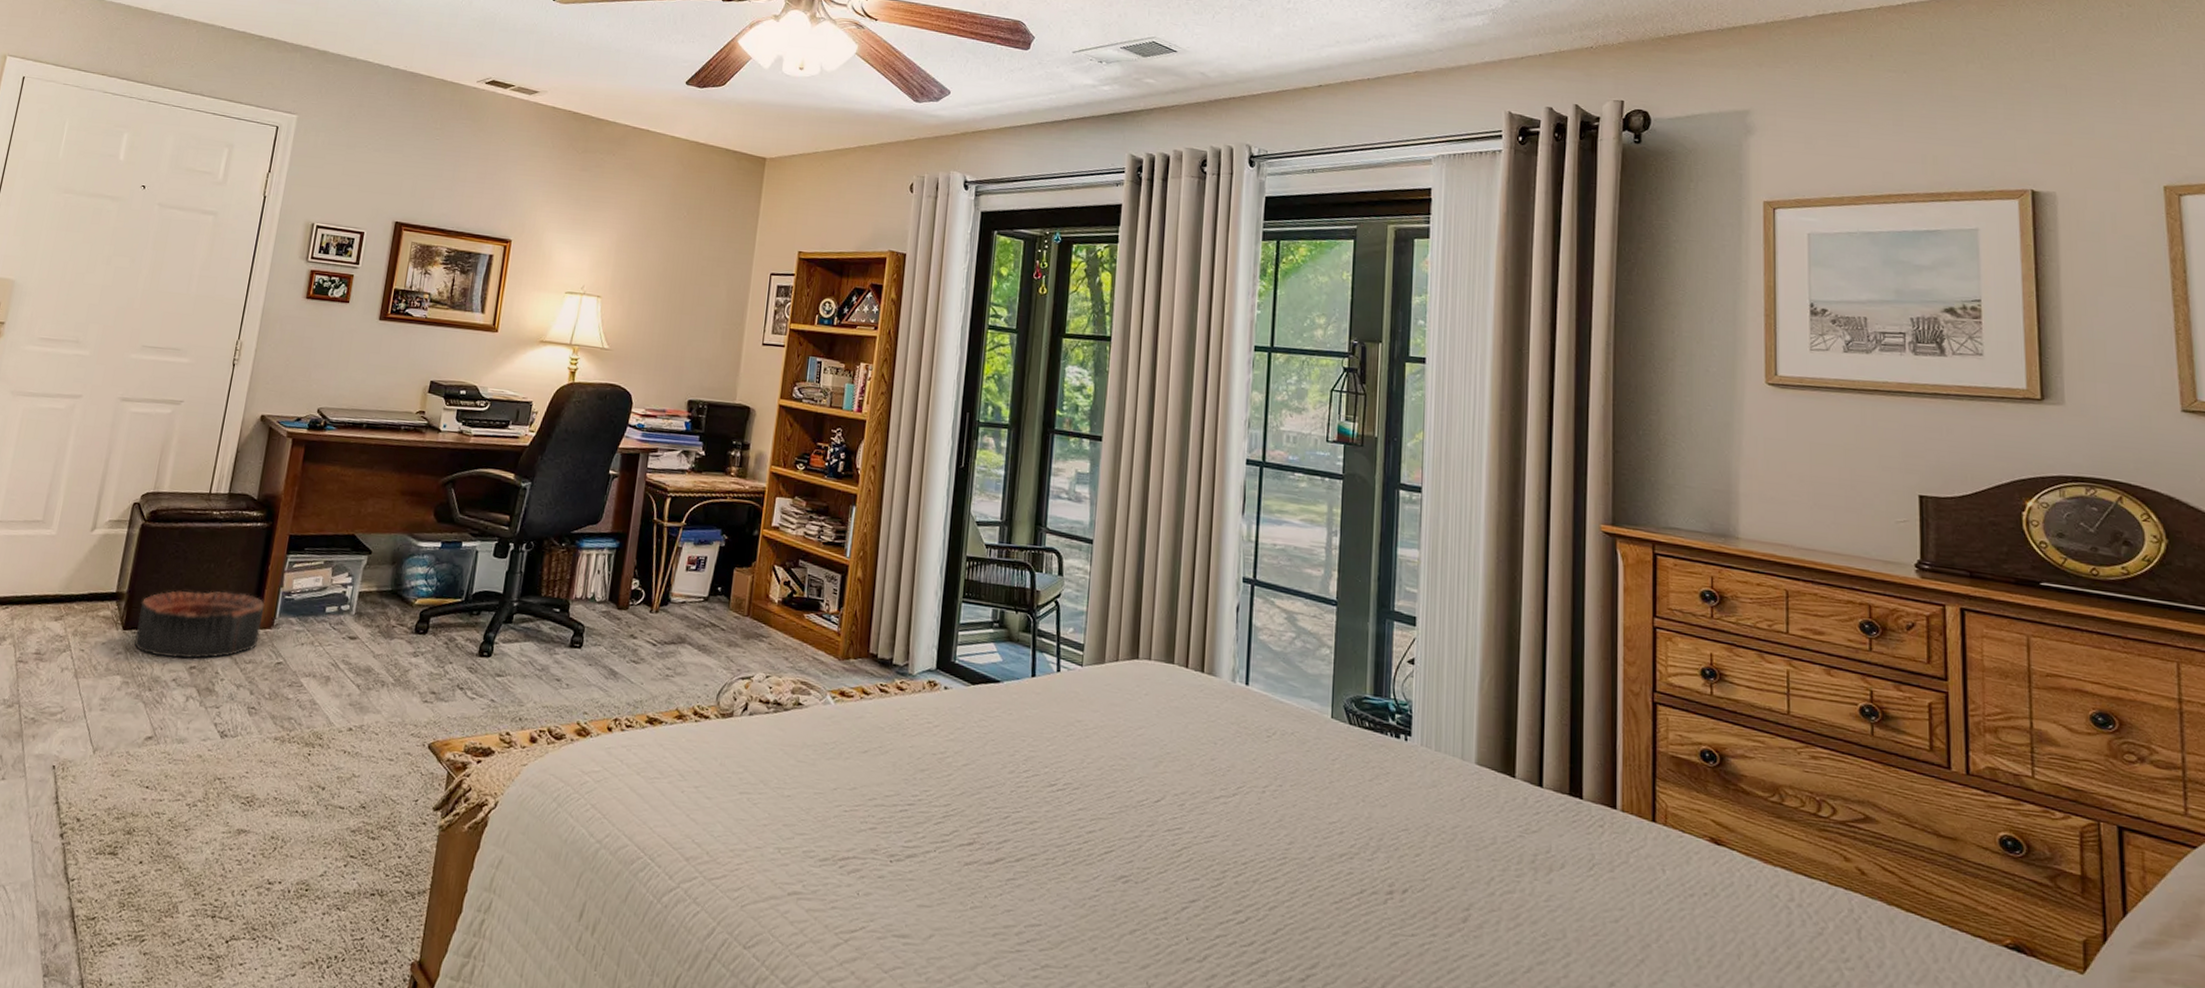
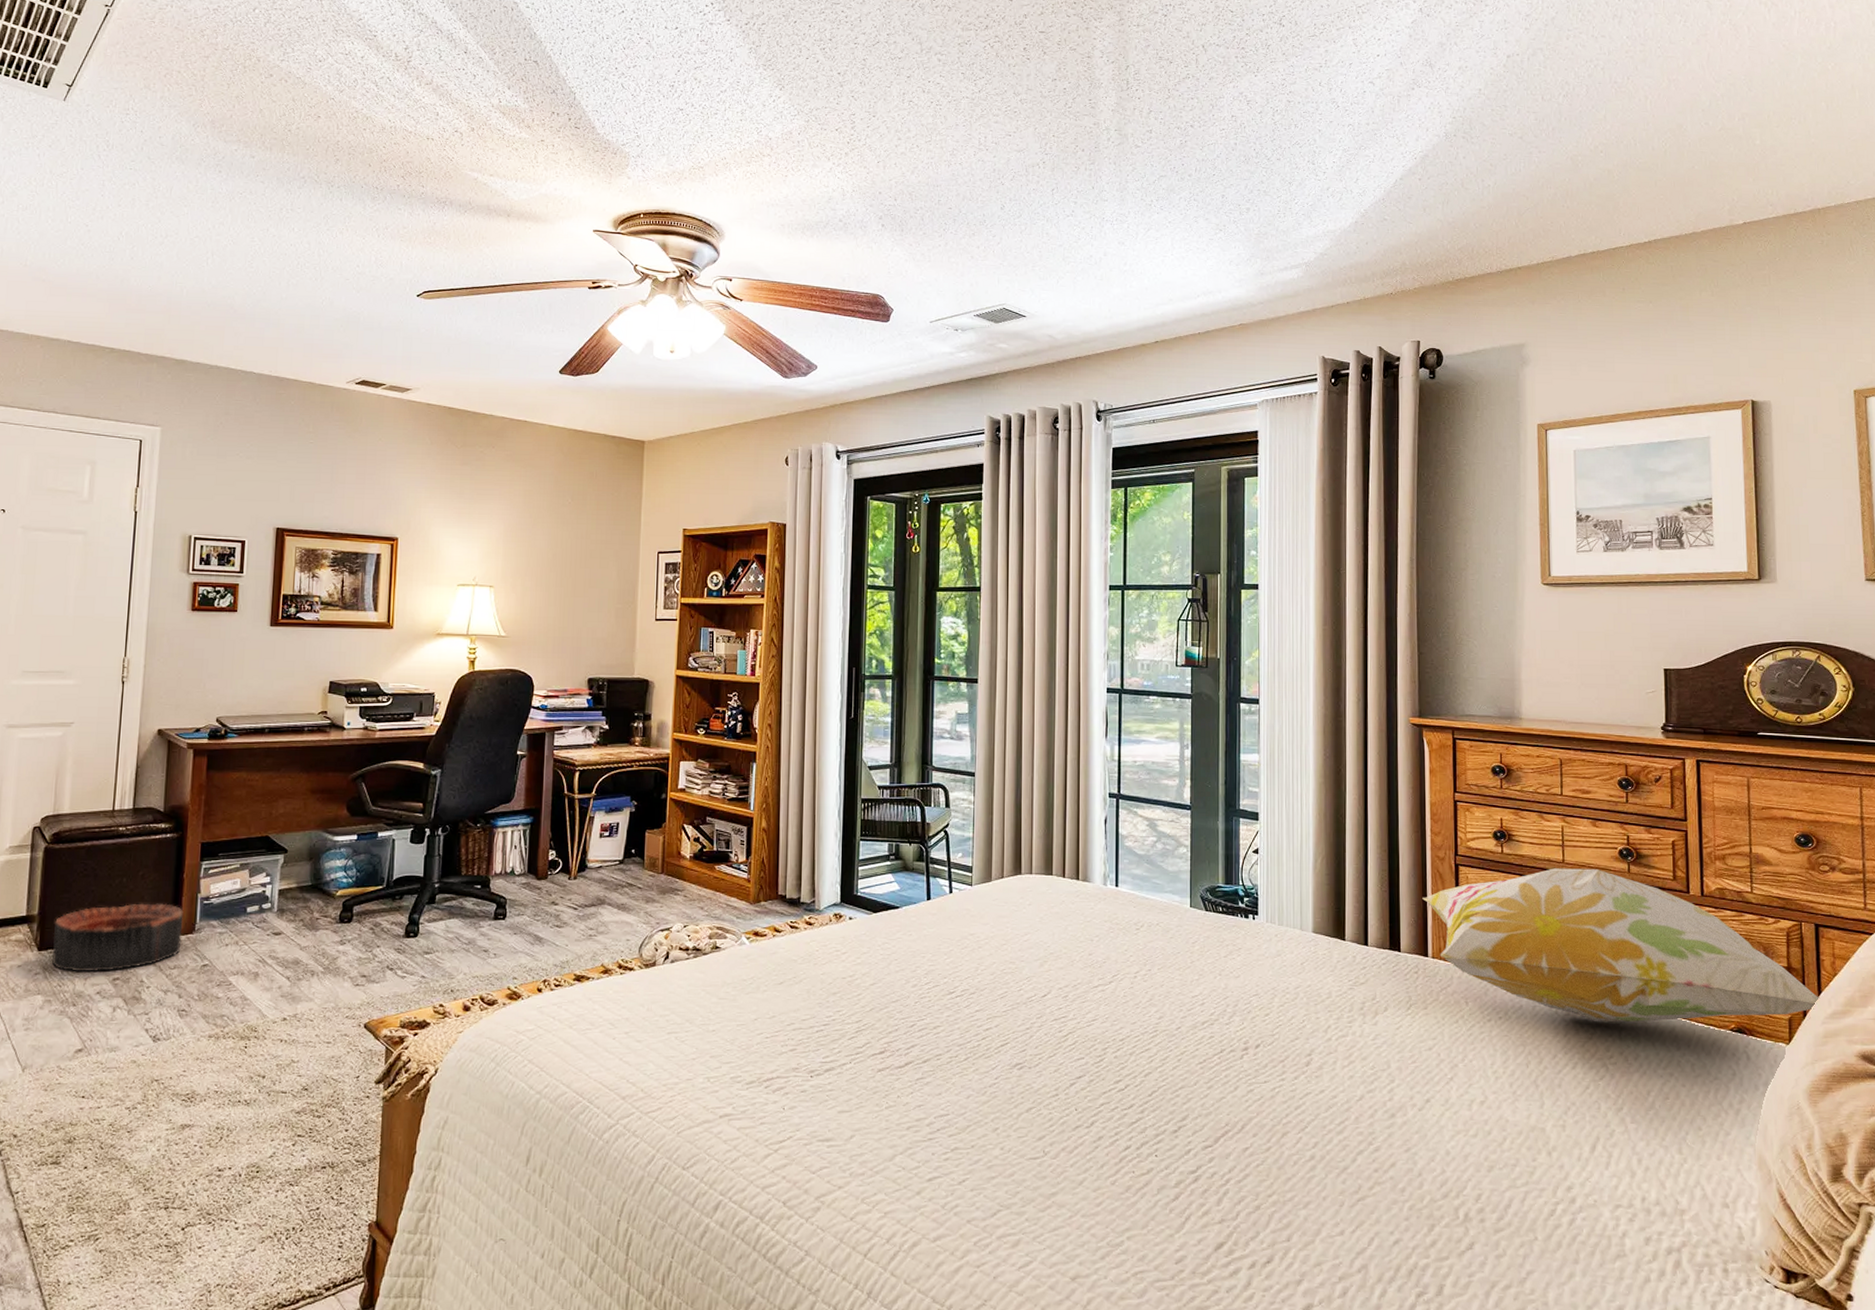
decorative pillow: none [1611,720,2126,937] -> present [1422,868,1820,1023]

